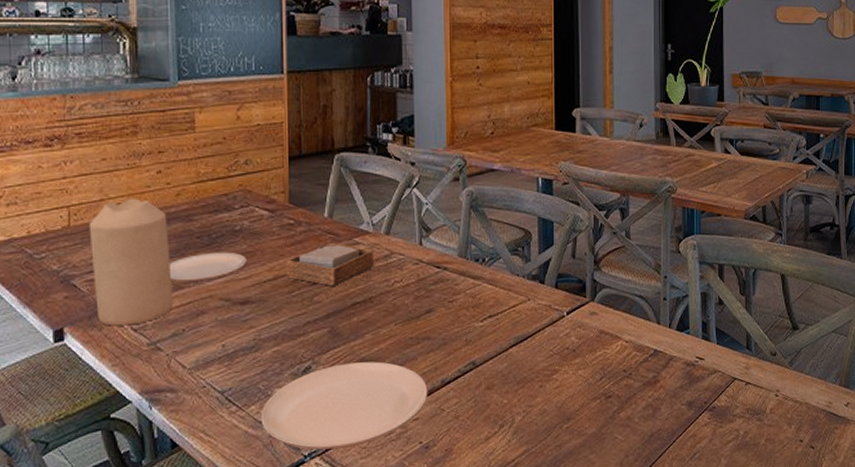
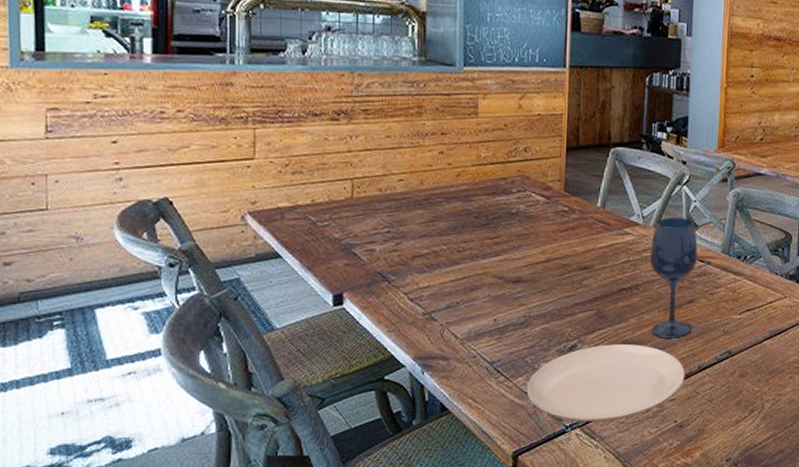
candle: present [88,198,173,326] -> none [371,175,449,295]
plate: present [168,252,246,281] -> none [446,232,521,258]
napkin holder: present [286,242,373,286] -> none [558,231,642,272]
wineglass: none [382,223,432,353] -> present [649,217,698,338]

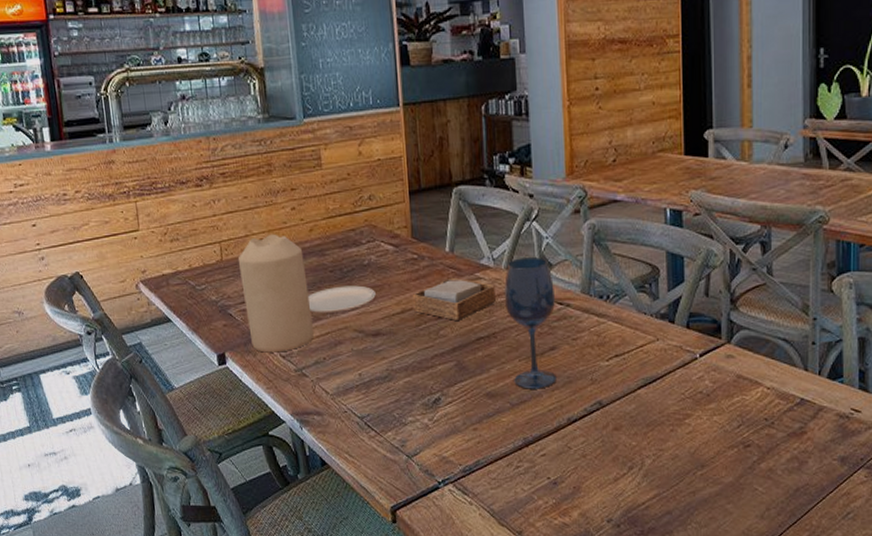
candle: none [371,175,449,295] -> present [237,233,314,353]
plate: none [446,232,521,258] -> present [307,285,376,313]
plate: present [526,344,686,422] -> none [397,396,555,477]
napkin holder: none [558,231,642,272] -> present [412,277,496,321]

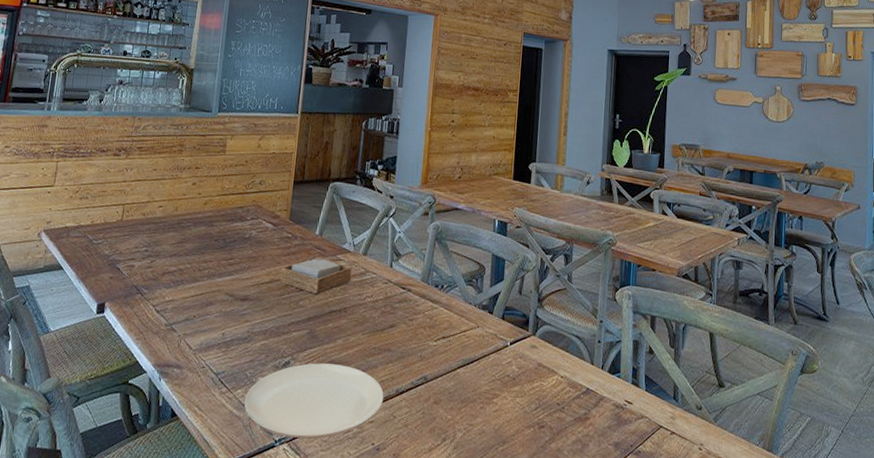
candle: present [237,233,314,353] -> none [131,202,195,307]
plate: present [307,285,376,313] -> none [190,254,251,276]
plate: none [397,396,555,477] -> present [244,363,384,439]
wineglass: present [504,257,557,389] -> none [356,246,400,361]

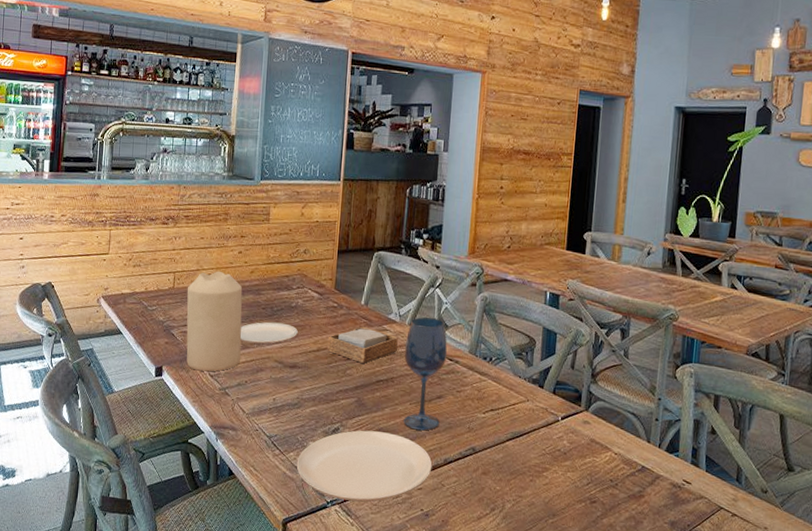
candle: none [131,202,195,307] -> present [186,271,243,372]
plate: none [190,254,251,276] -> present [240,322,298,344]
wineglass: none [356,246,400,361] -> present [403,317,447,431]

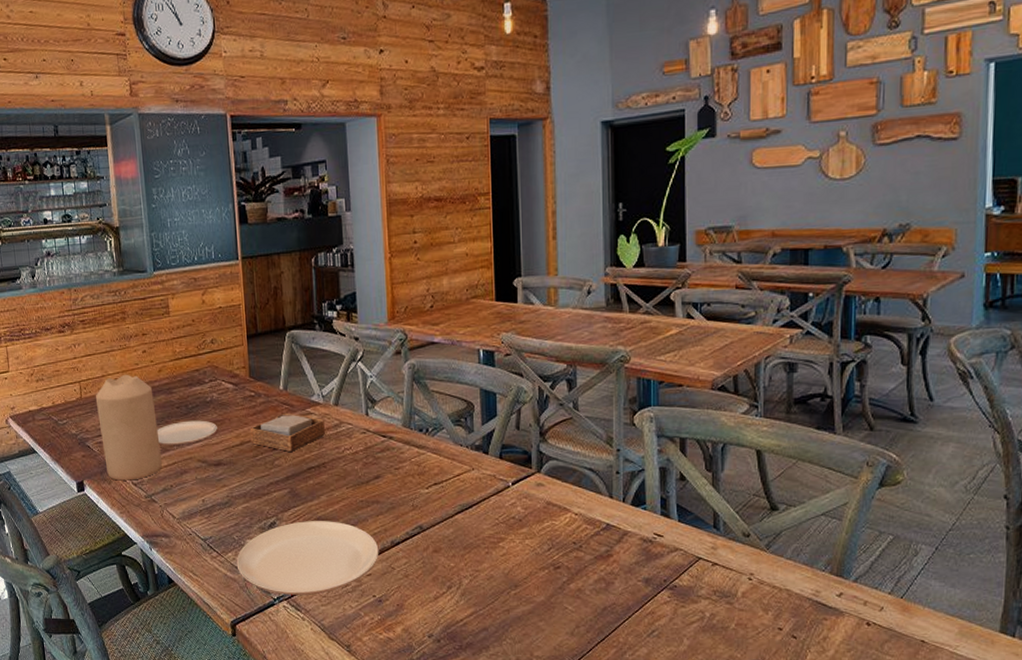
wineglass: present [403,317,447,431] -> none [332,394,381,514]

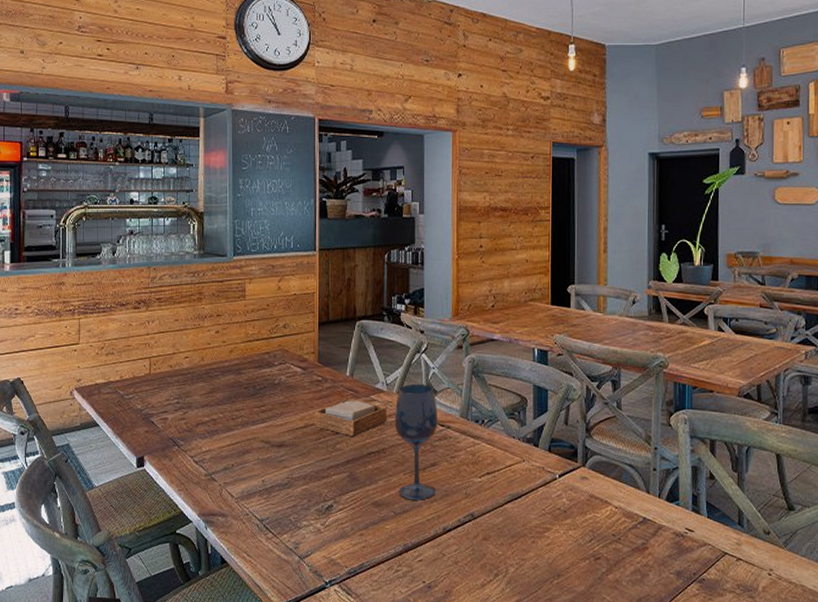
candle: present [95,374,162,481] -> none [164,353,225,458]
plate: present [156,420,217,445] -> none [223,401,283,424]
plate: present [236,521,379,595] -> none [291,505,431,579]
wineglass: none [332,394,381,514] -> present [394,384,437,501]

